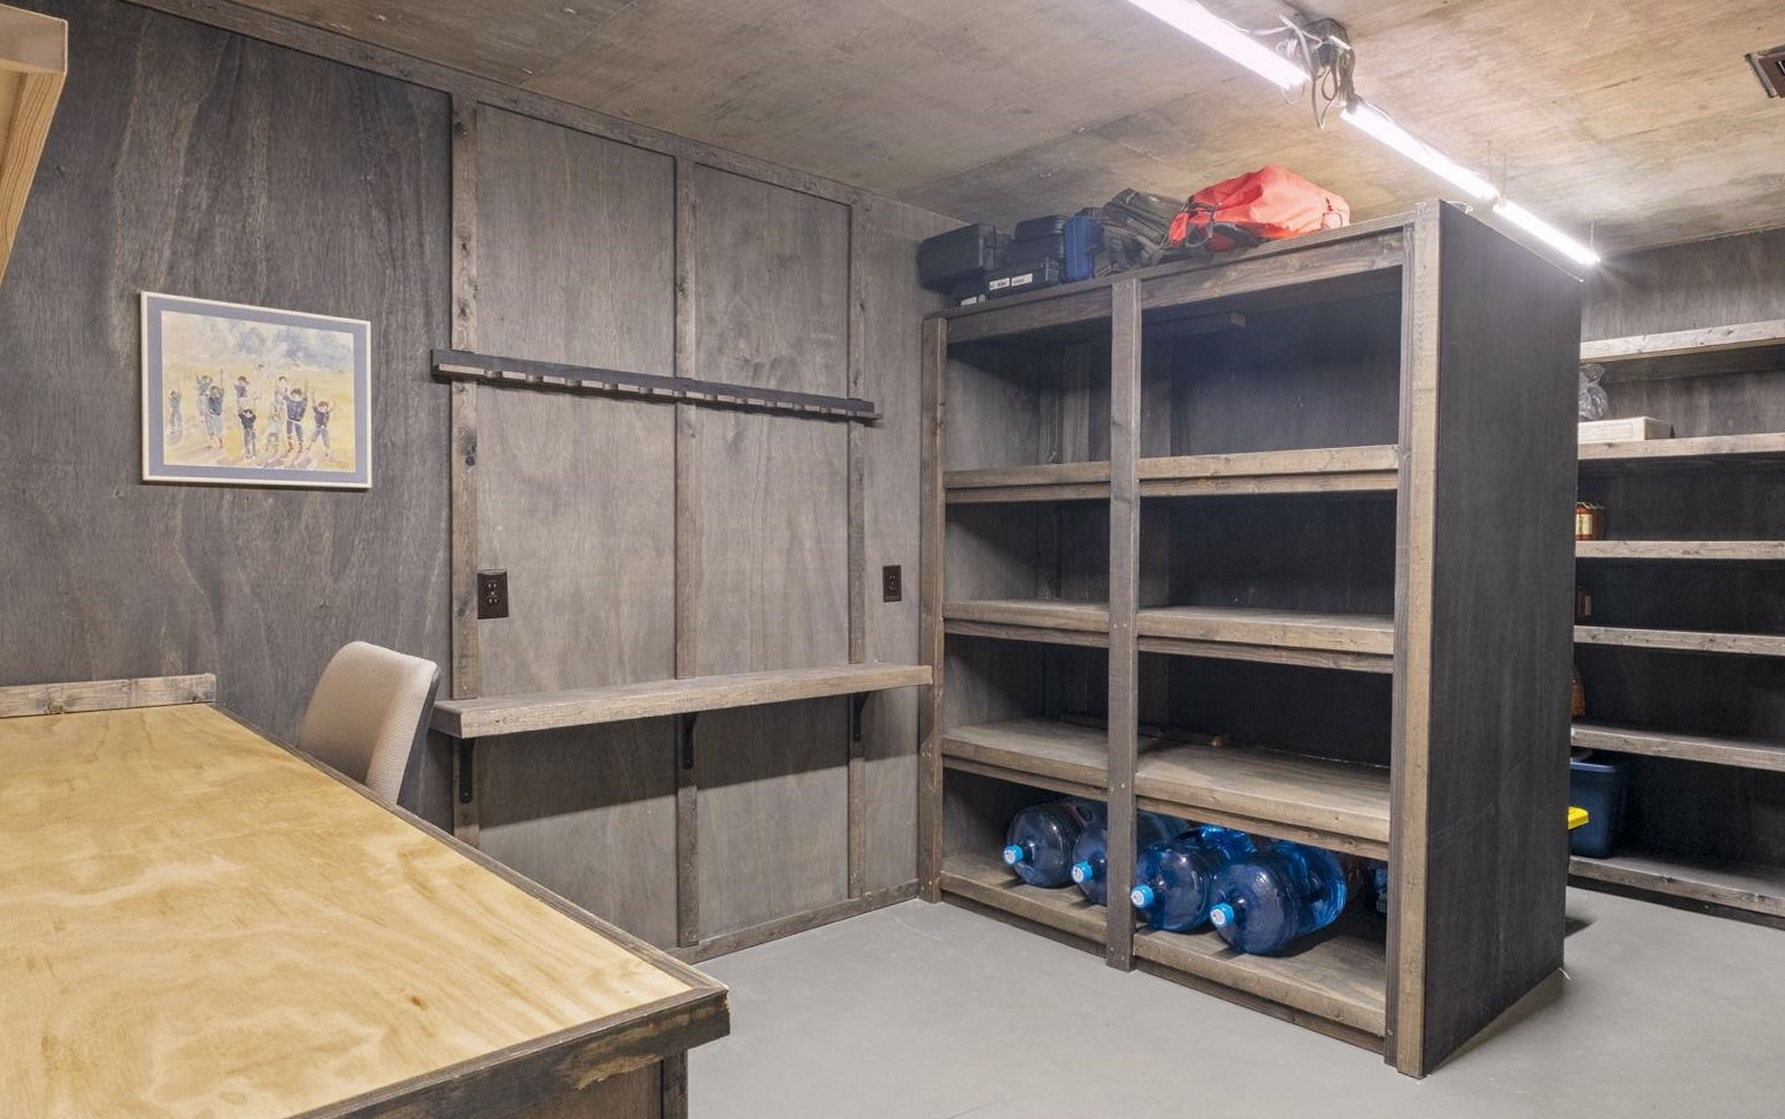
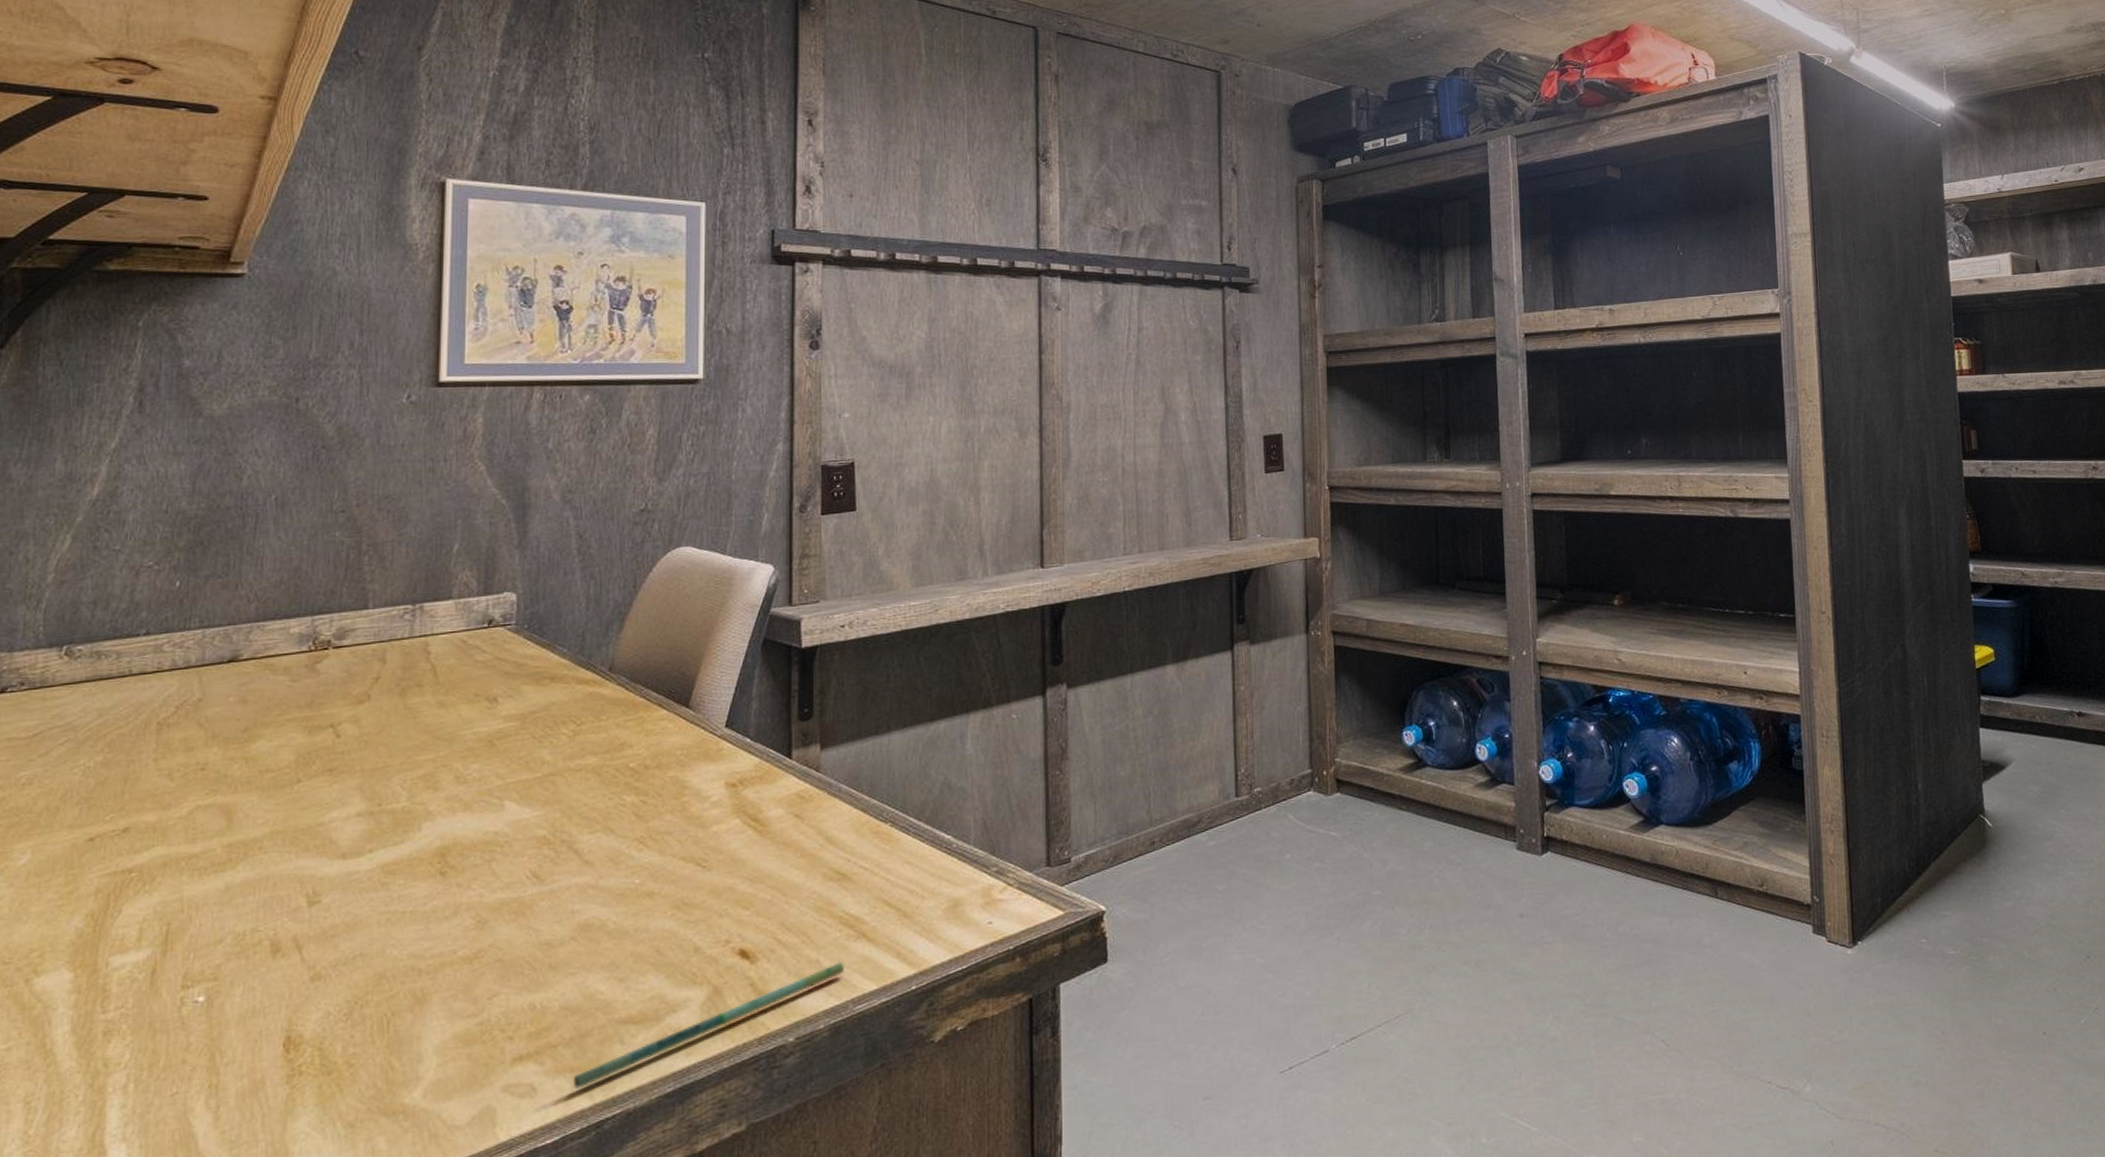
pen: none [276,1015,501,1101] -> present [573,962,844,1089]

